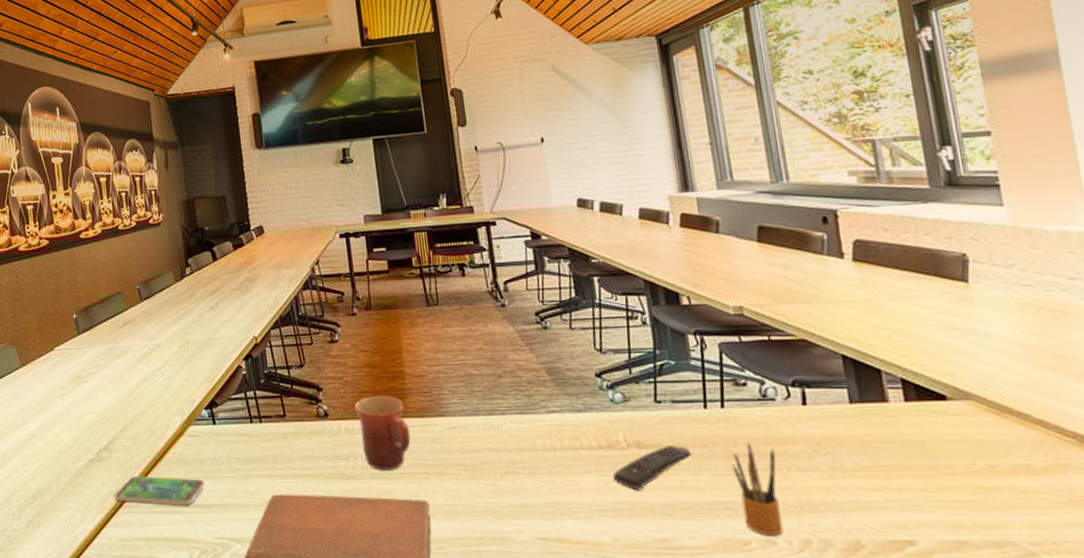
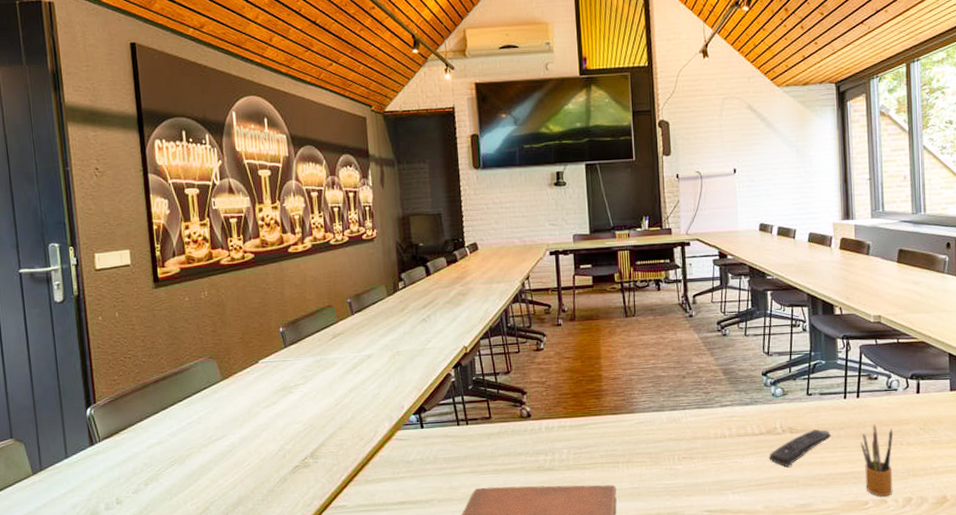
smartphone: present [115,476,205,506] -> none [320,478,411,504]
mug: present [354,396,411,471] -> none [554,397,604,462]

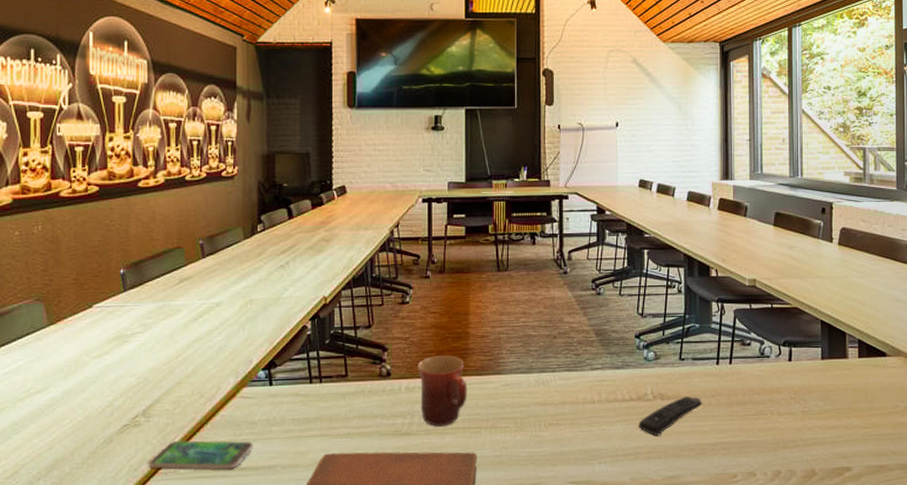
smartphone: none [320,478,411,504] -> present [149,440,253,470]
mug: none [554,397,604,462] -> present [417,355,467,426]
pencil box: present [861,424,894,497] -> none [732,392,765,469]

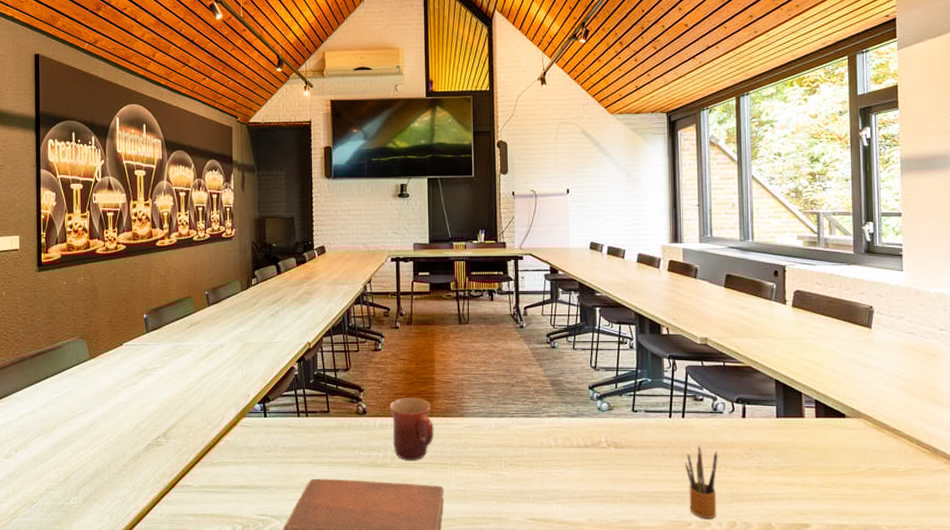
smartphone: present [149,440,253,470] -> none [169,460,252,487]
remote control: present [638,396,703,436] -> none [593,446,656,482]
pencil box: none [732,392,765,469] -> present [685,445,718,519]

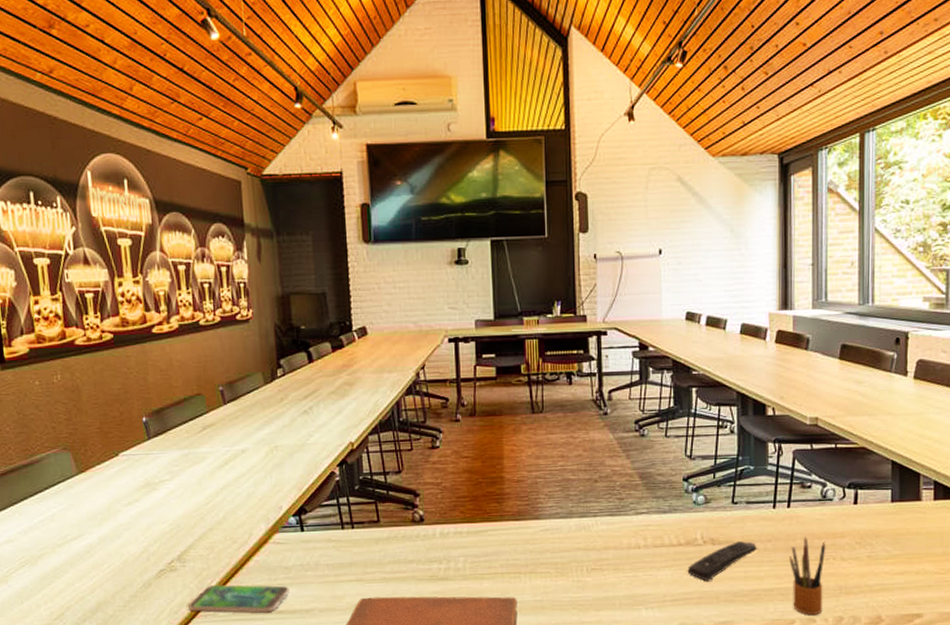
smartphone: none [169,460,252,487] -> present [188,585,289,613]
mug: present [389,398,434,461] -> none [450,500,505,572]
remote control: none [593,446,656,482] -> present [687,541,758,582]

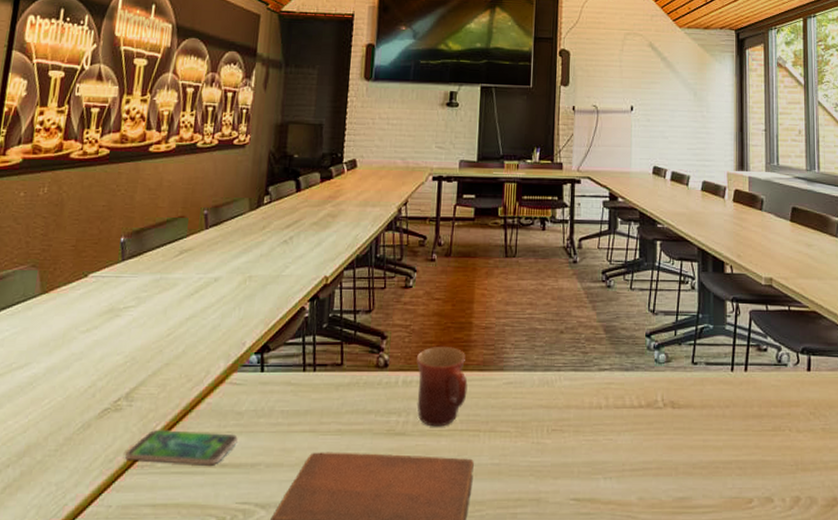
mug: none [450,500,505,572] -> present [416,347,468,427]
remote control: present [687,541,758,582] -> none [647,406,717,450]
pencil box: present [789,536,826,616] -> none [747,403,782,494]

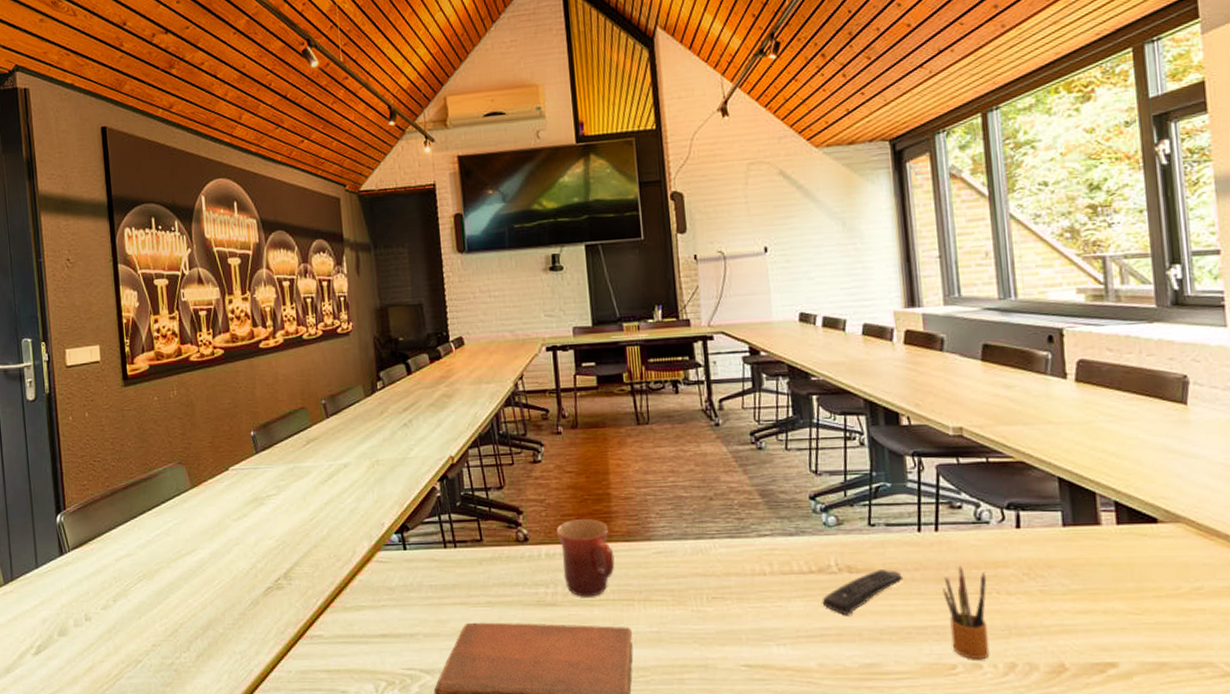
smartphone: present [126,430,238,466] -> none [295,605,393,636]
remote control: none [647,406,717,450] -> present [822,570,904,616]
pencil box: none [747,403,782,494] -> present [943,565,990,660]

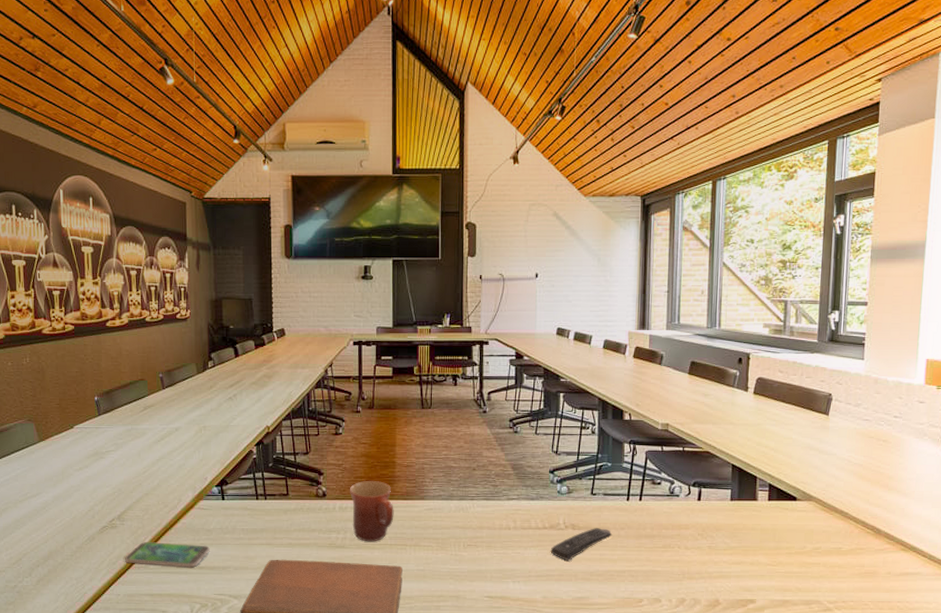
smartphone: none [295,605,393,636] -> present [125,542,210,568]
pencil box: present [943,565,990,660] -> none [640,526,672,596]

